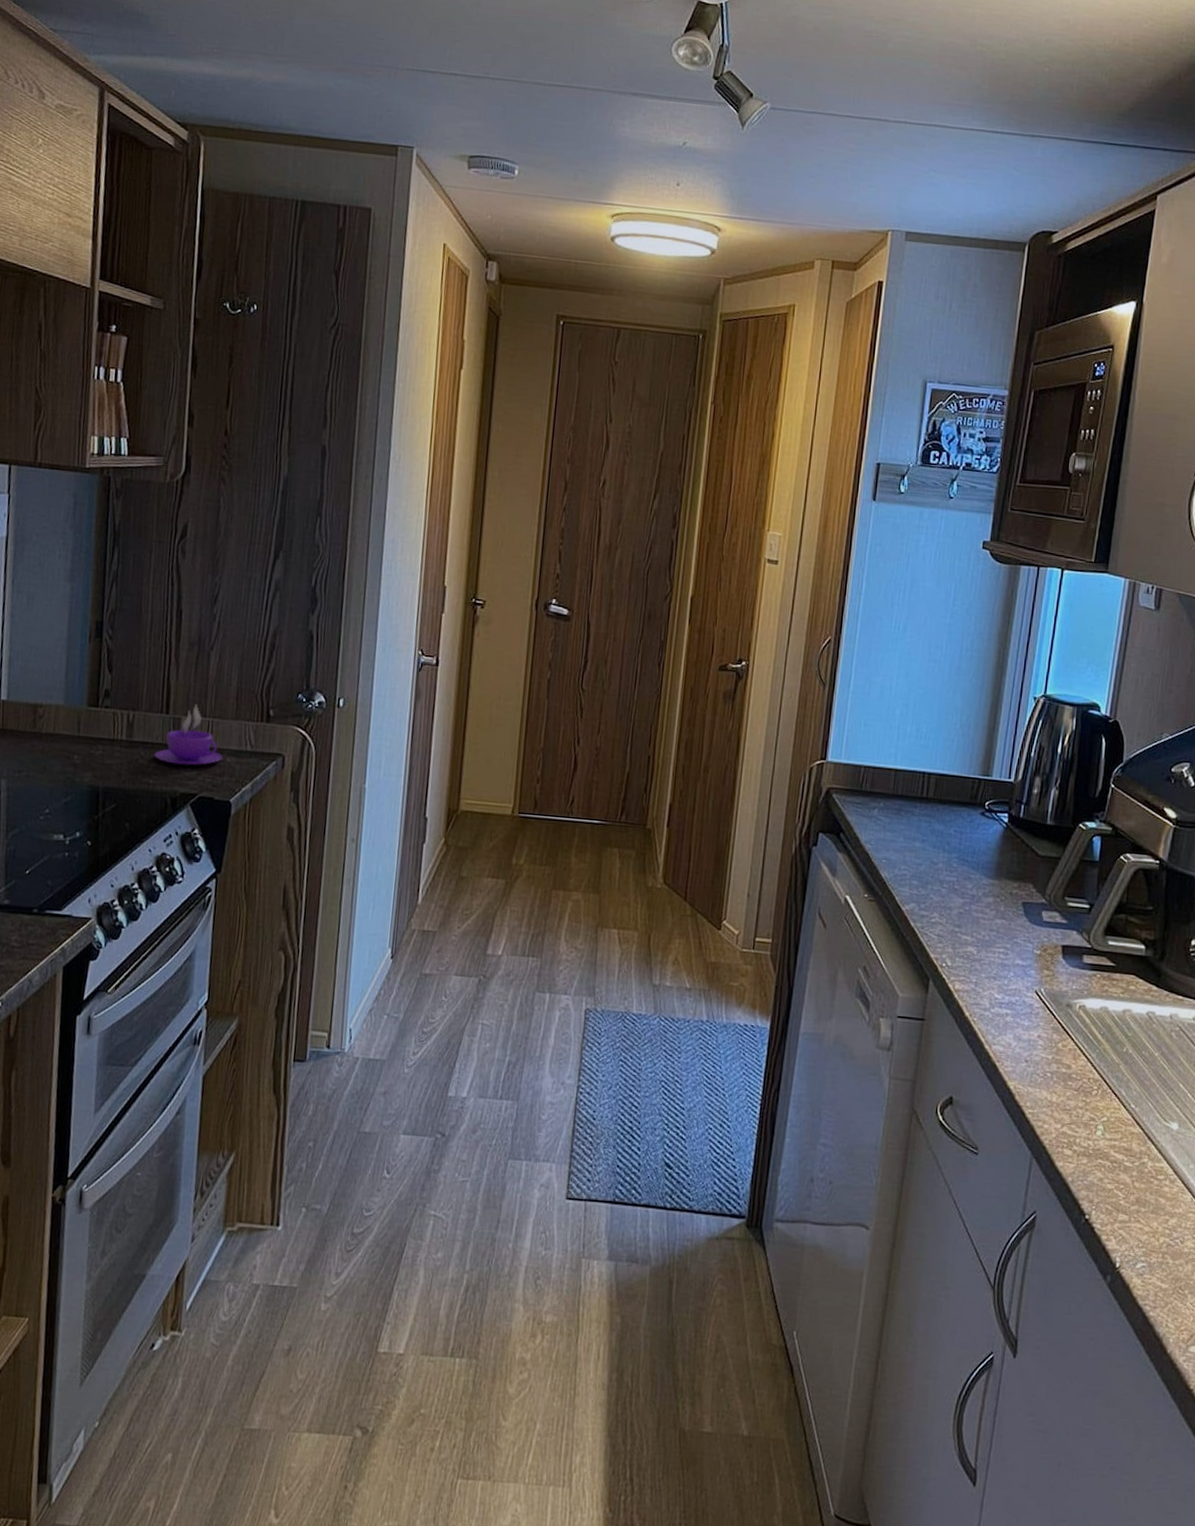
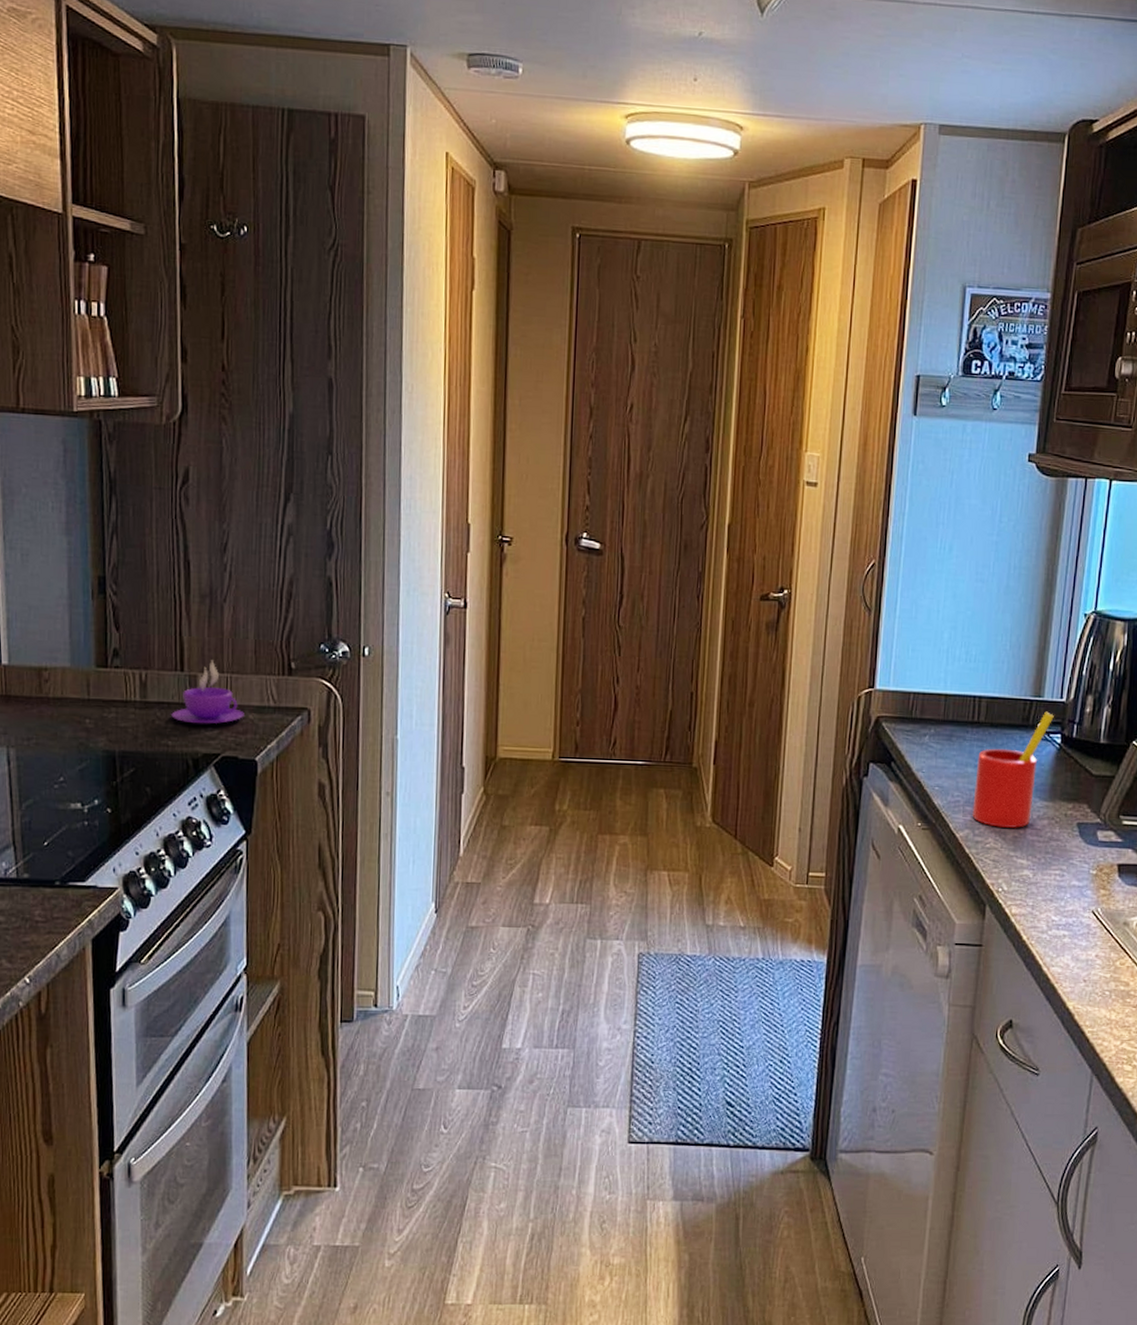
straw: none [918,790,1002,904] -> present [972,711,1054,828]

